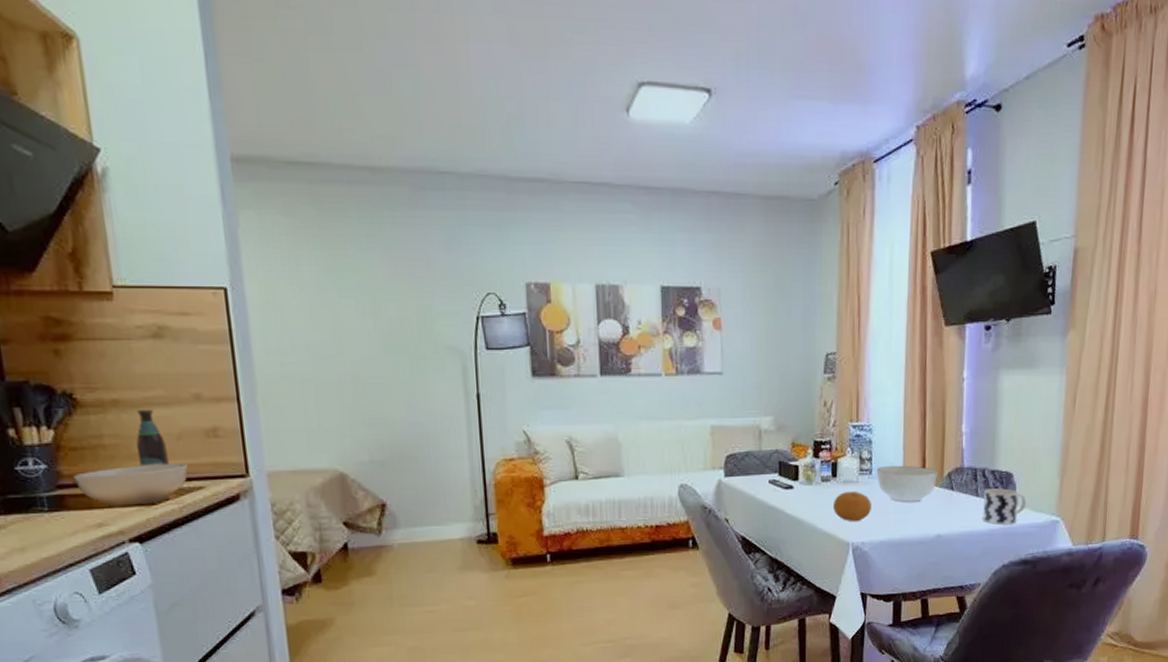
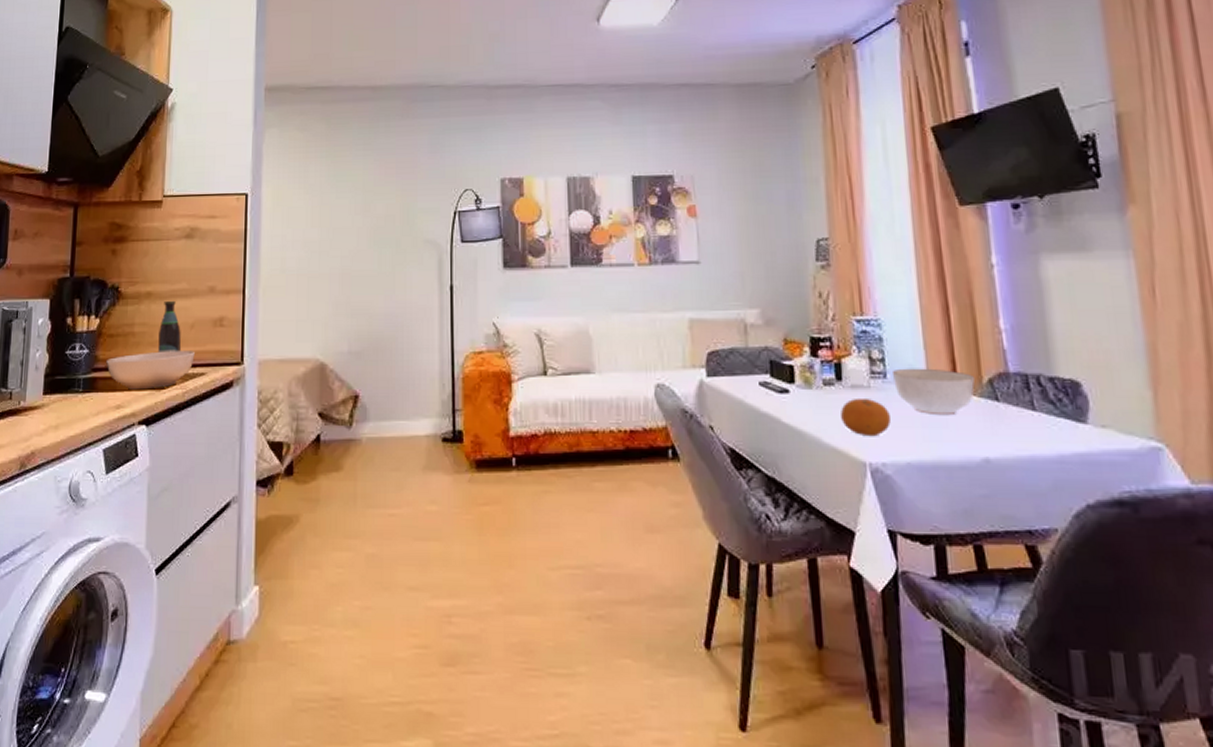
cup: present [982,488,1027,526] -> none [1043,401,1108,451]

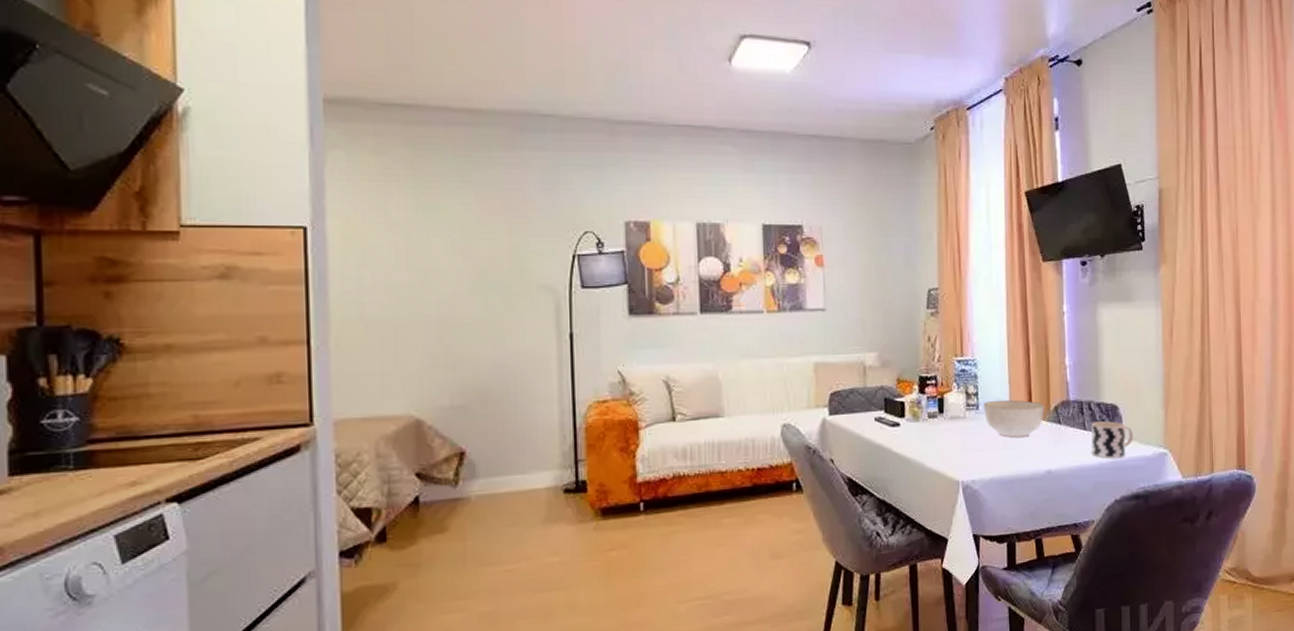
bowl: present [106,351,196,390] -> none [109,413,245,463]
bottle: present [158,300,182,352] -> none [188,354,224,417]
fruit: present [841,399,891,437] -> none [941,428,980,460]
cup: none [1043,401,1108,451] -> present [1091,421,1134,459]

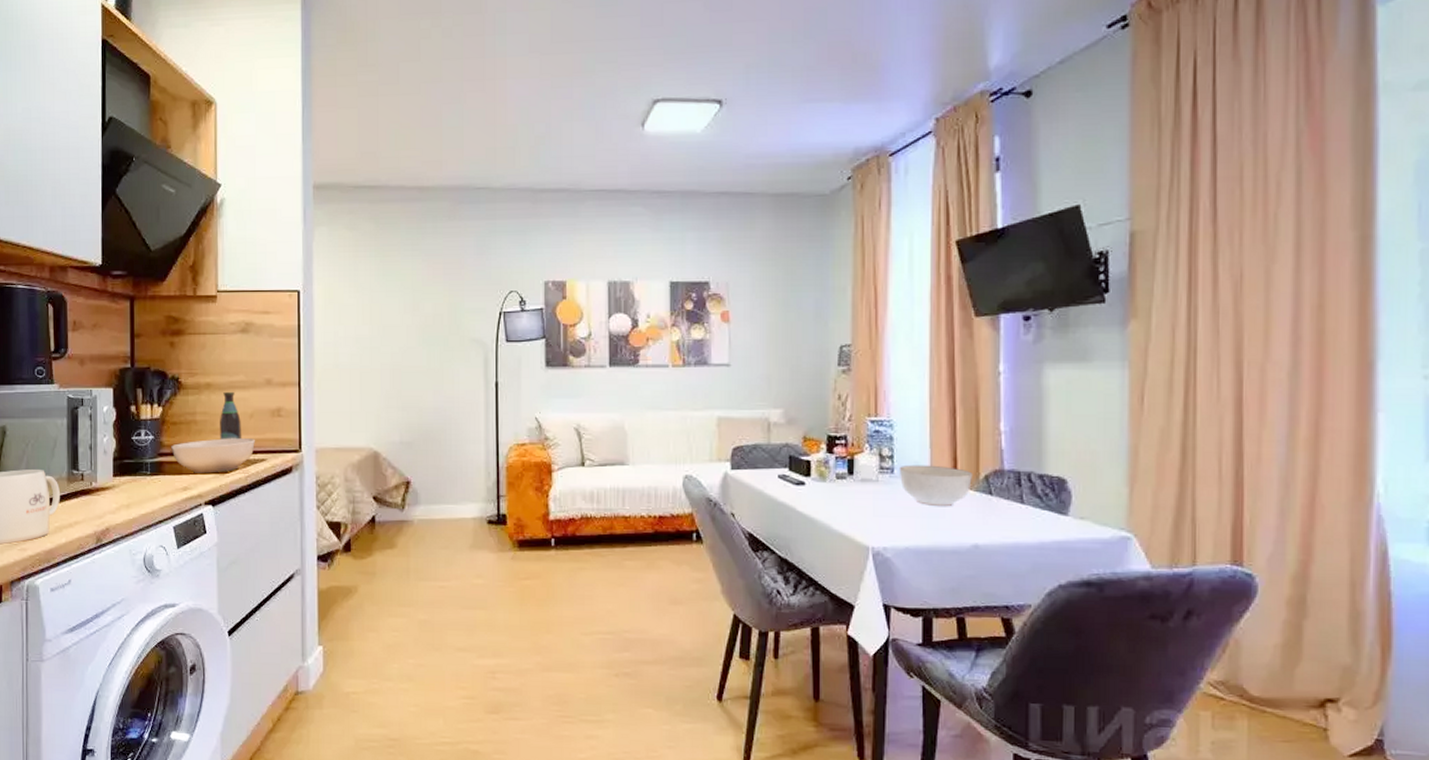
bowl: none [109,413,245,463] -> present [171,438,256,473]
bottle: none [188,354,224,417] -> present [220,391,242,440]
cup: present [1091,421,1134,459] -> none [1029,495,1086,539]

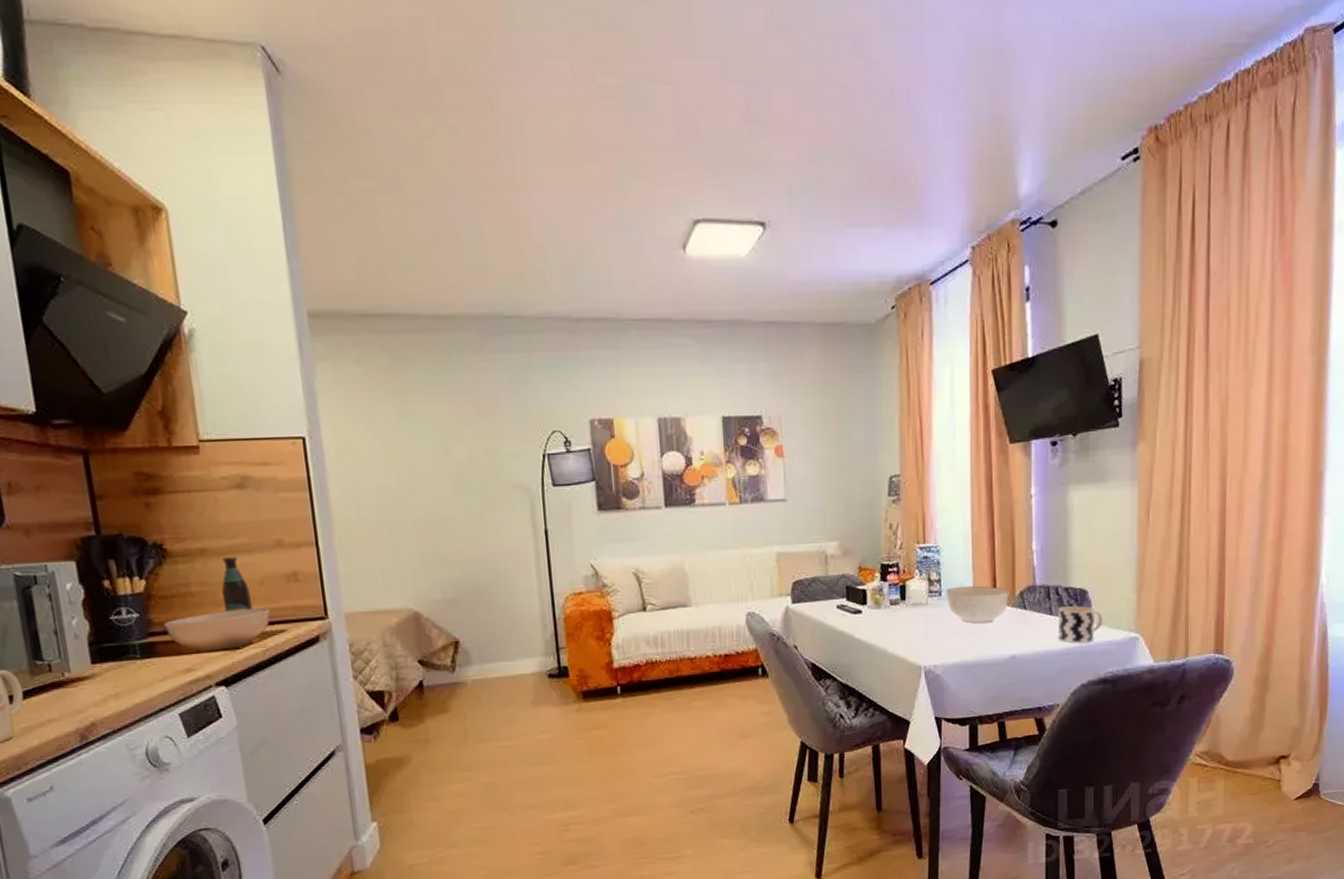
cup: none [1029,495,1086,539] -> present [1057,606,1103,644]

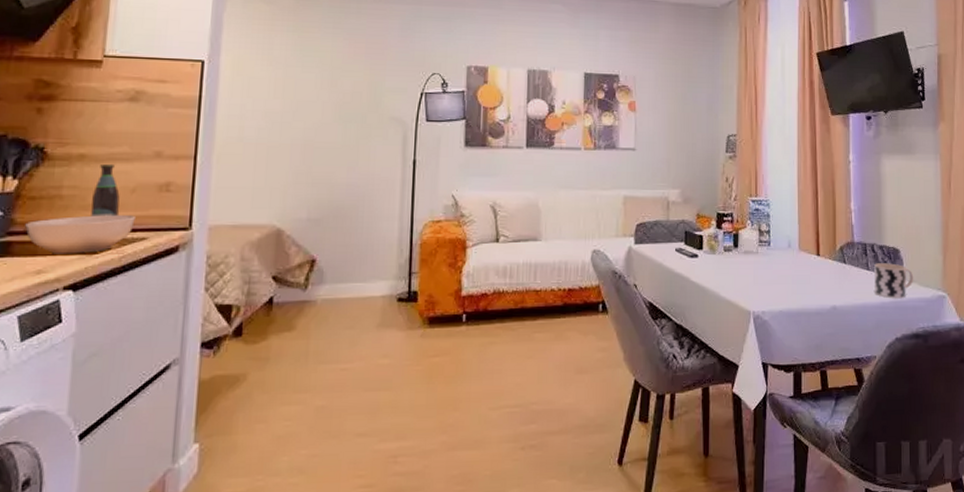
bowl: present [946,585,1010,624] -> none [774,238,832,275]

